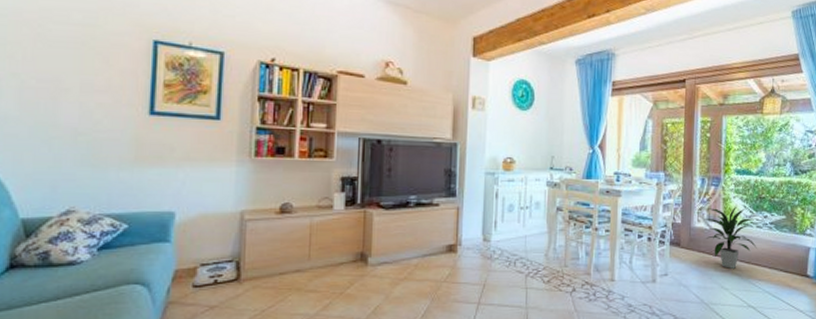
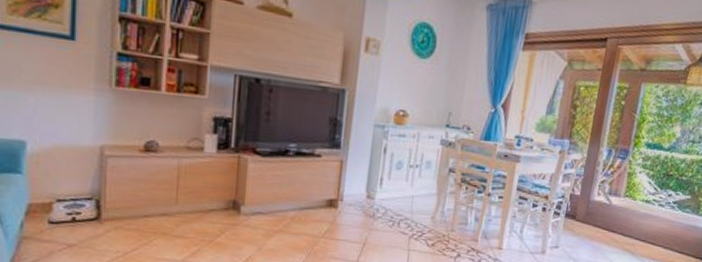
indoor plant: present [705,206,757,269] -> none [603,181,658,246]

